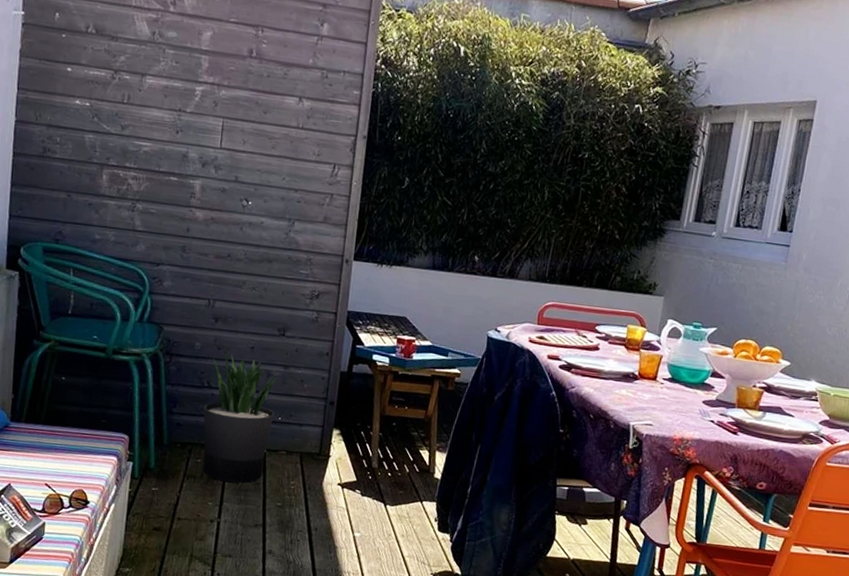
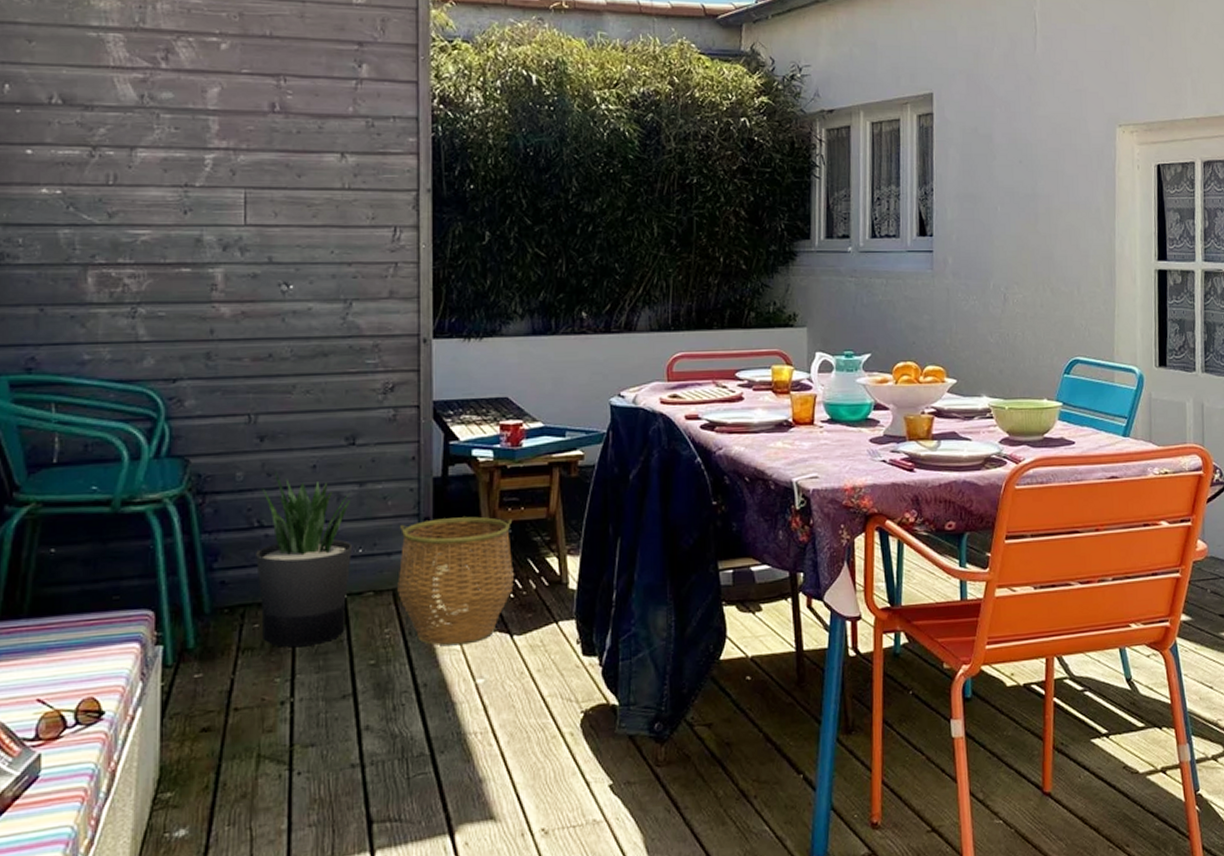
basket: none [304,403,397,505] -> present [397,516,515,646]

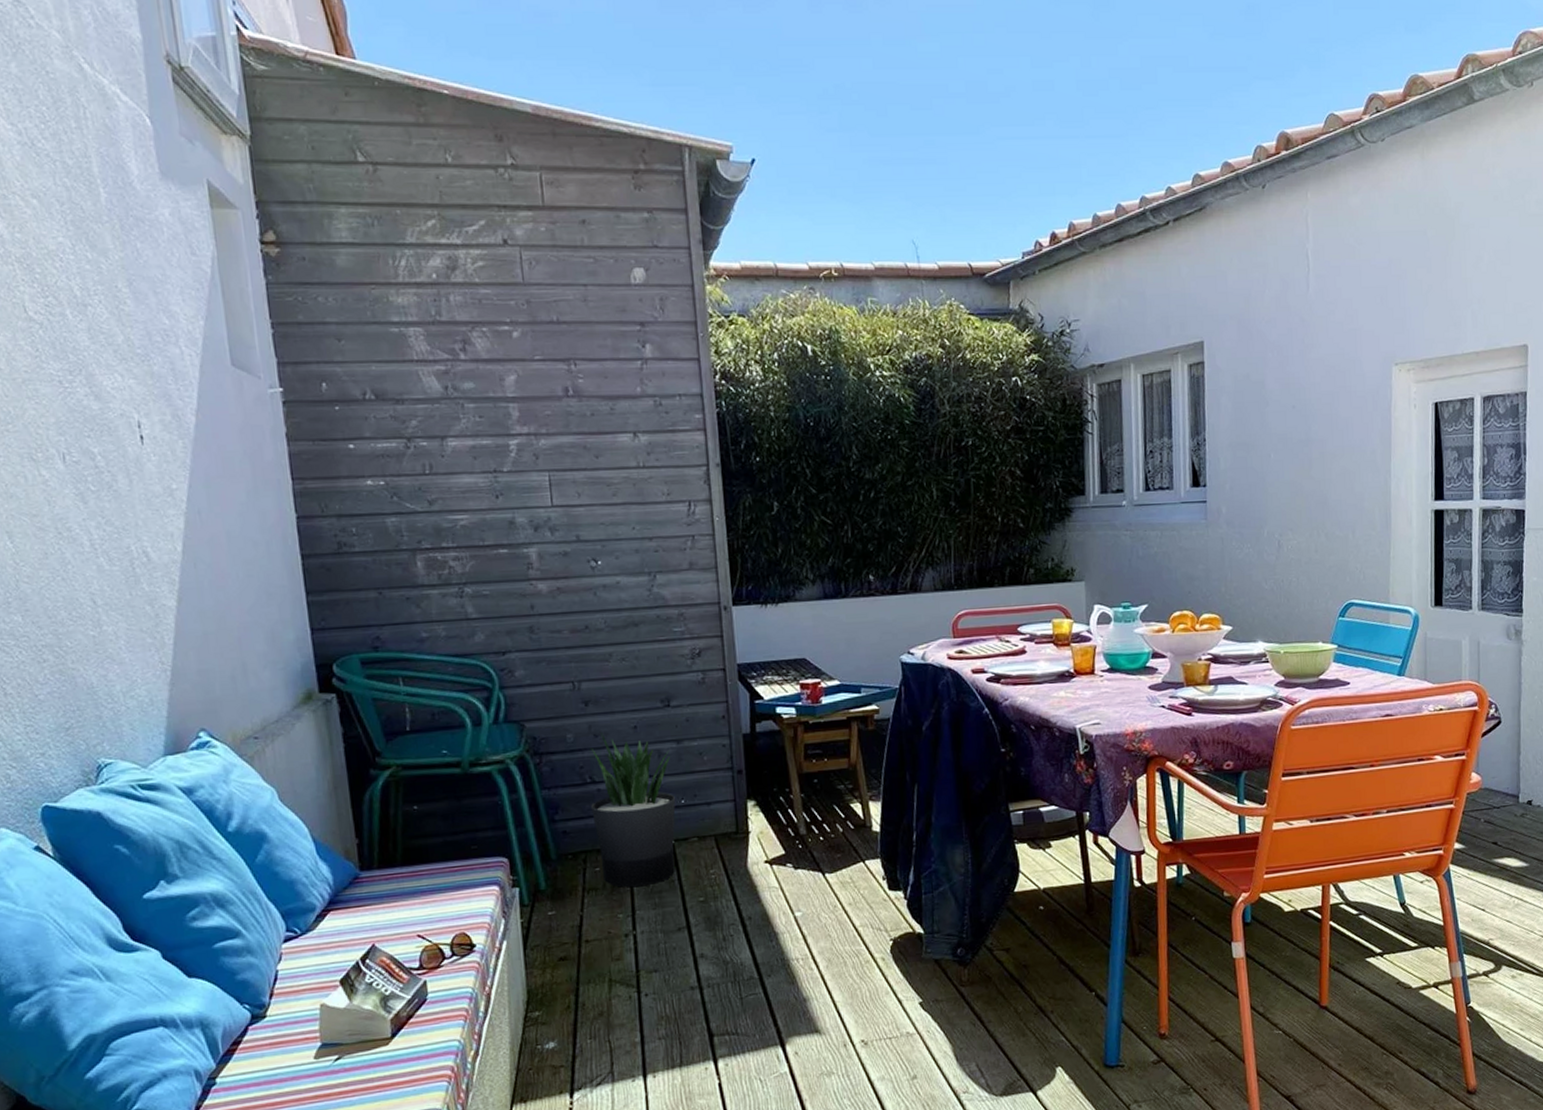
basket: present [397,516,515,646] -> none [717,768,823,884]

